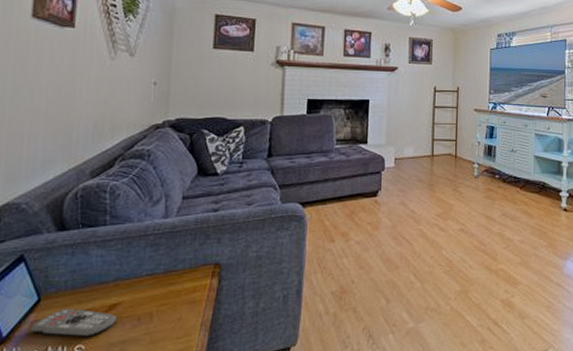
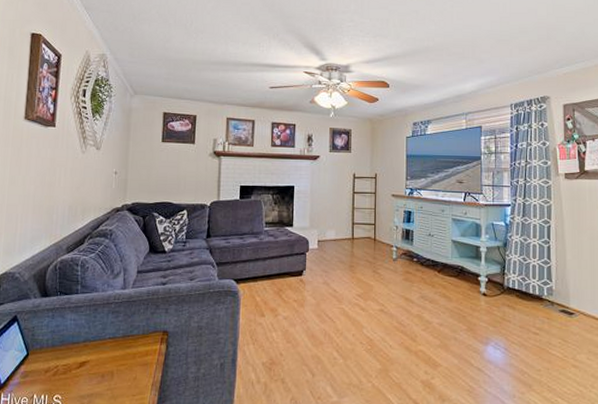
remote control: present [30,308,116,337] -> none [21,363,85,389]

